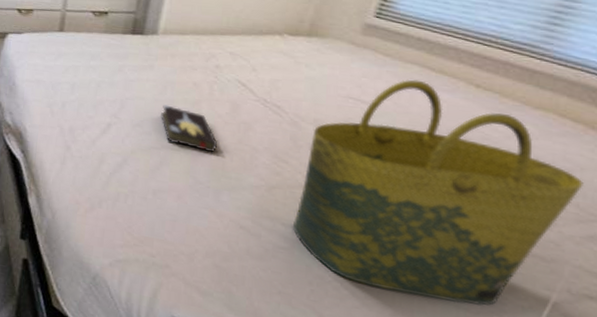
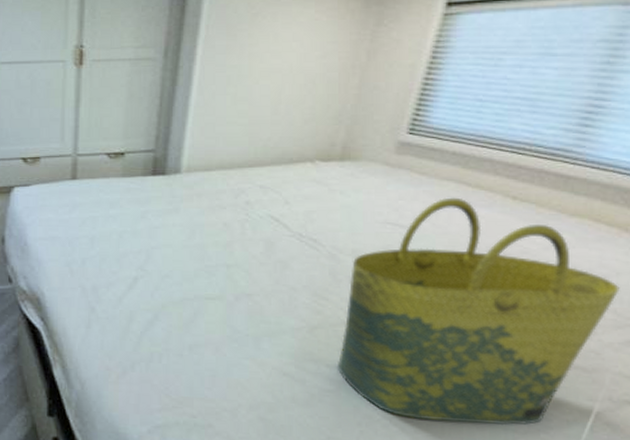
hardback book: present [161,104,217,153] -> none [191,250,253,298]

